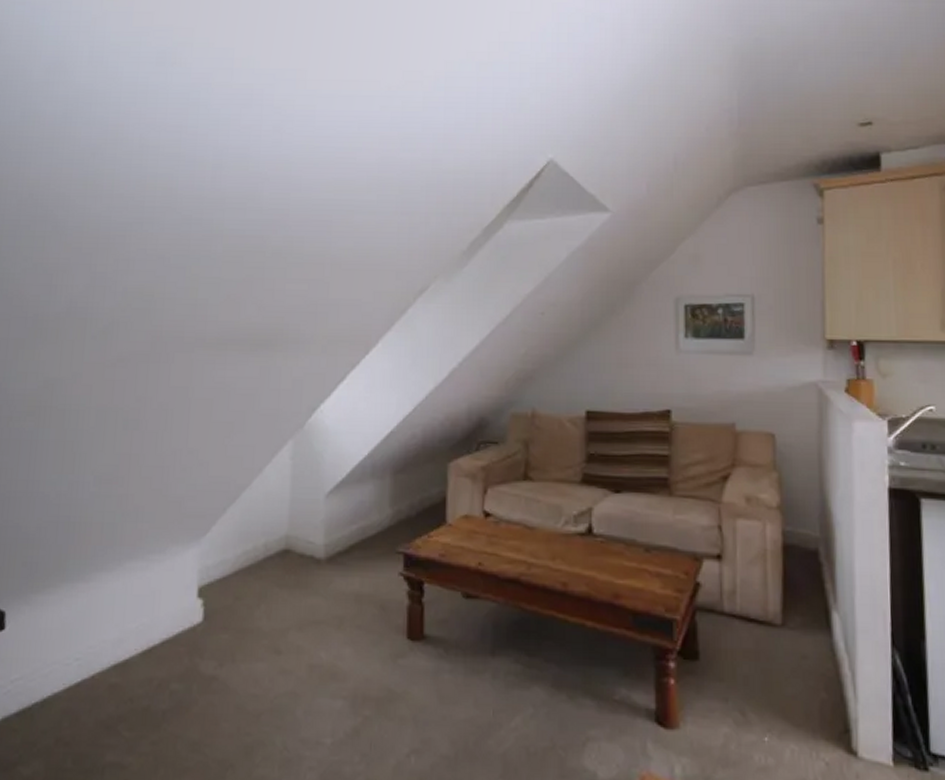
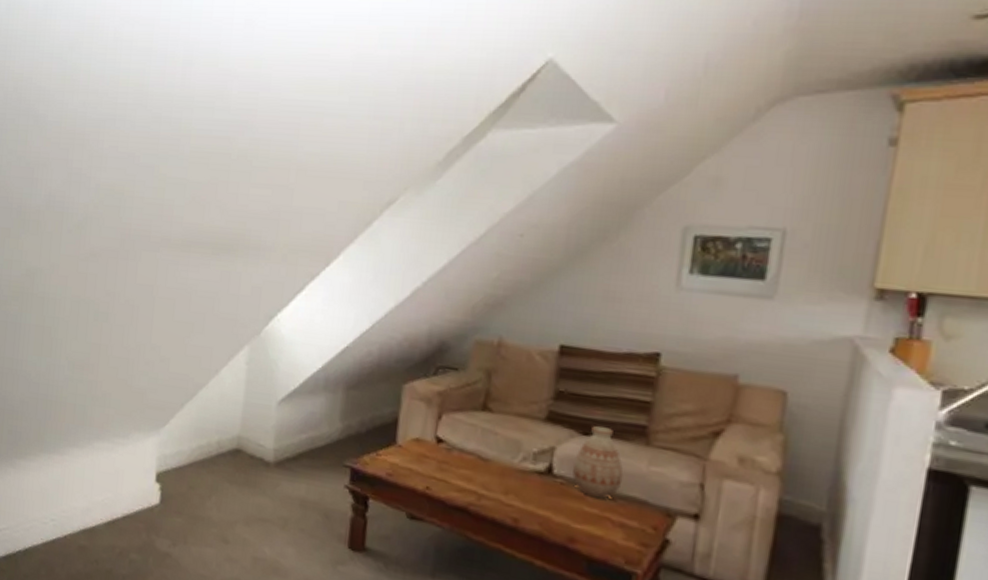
vase: none [610,482,654,552] -> present [572,425,623,499]

